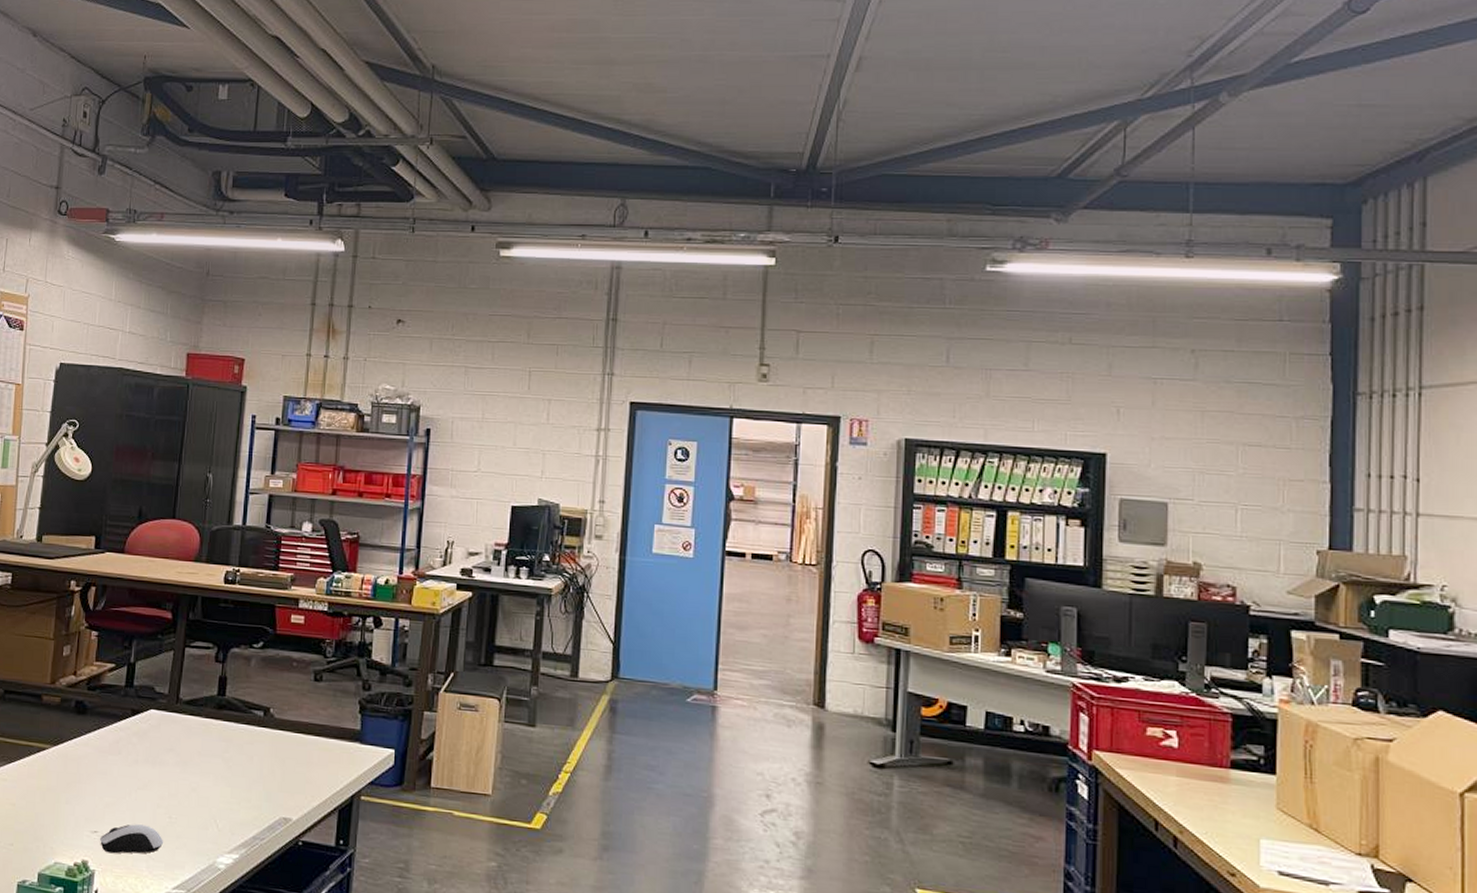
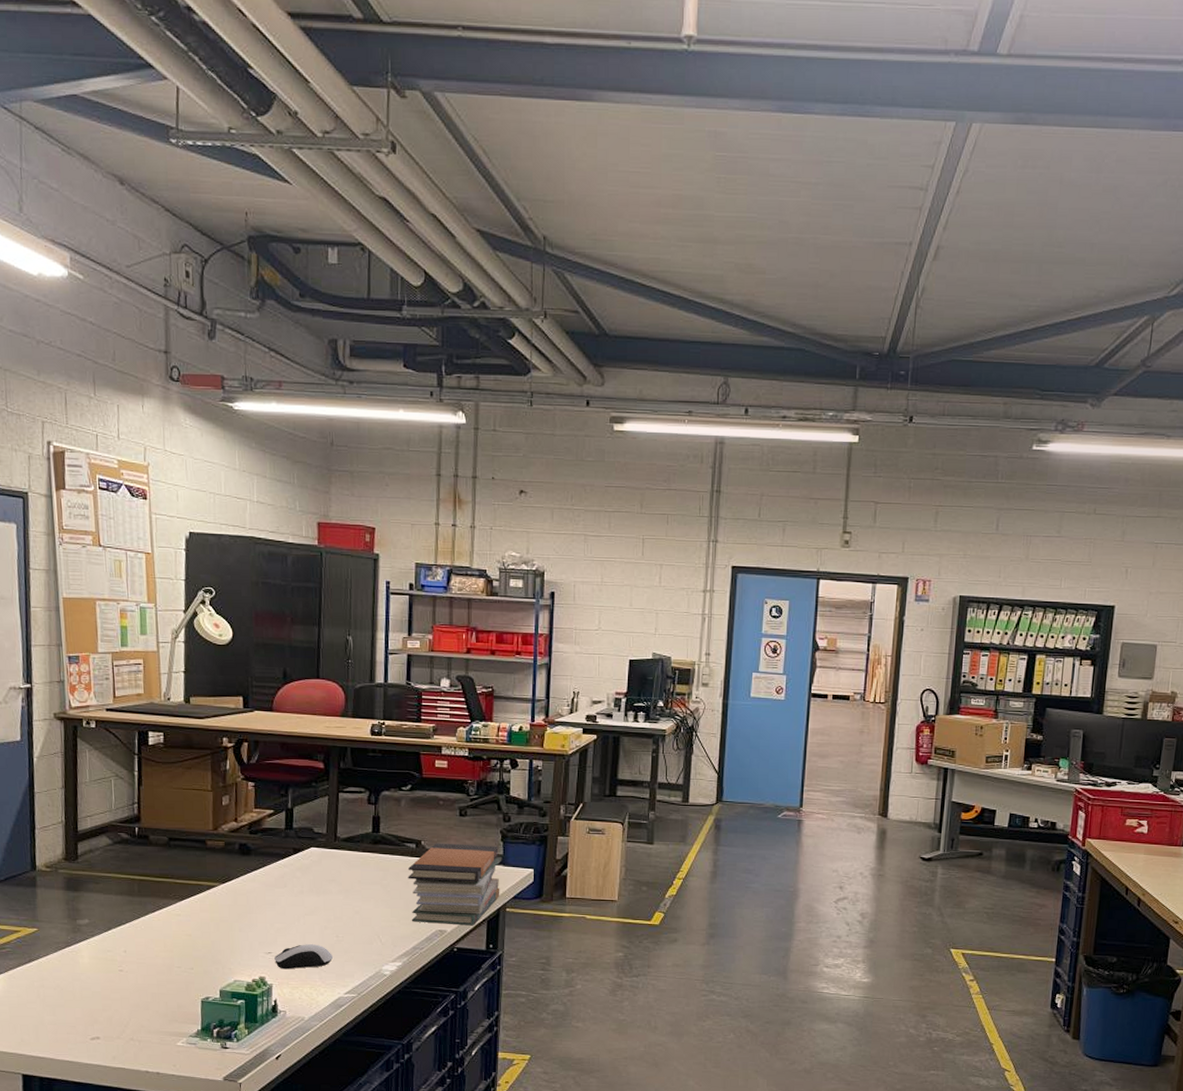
book stack: none [252,711,360,815] -> present [407,843,502,926]

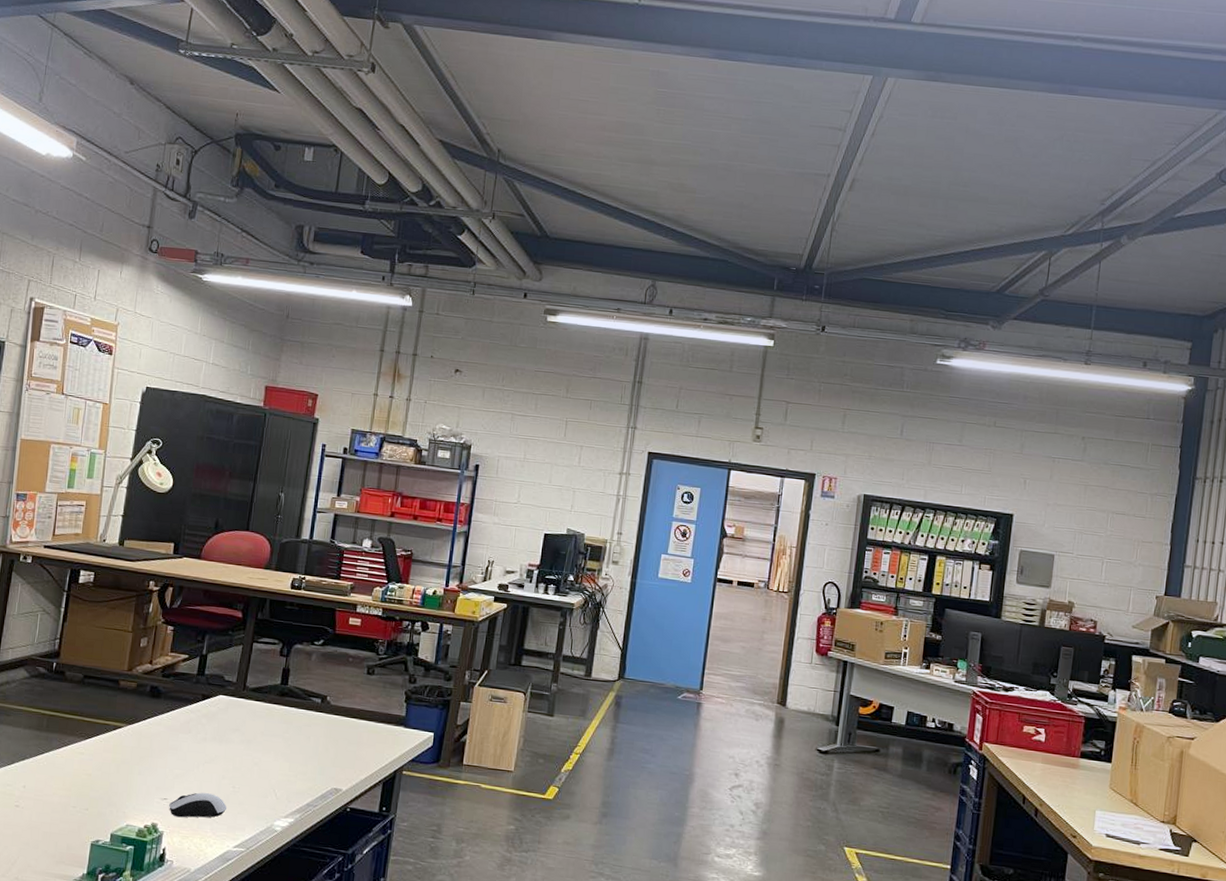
book stack: present [407,843,502,926] -> none [309,699,404,787]

